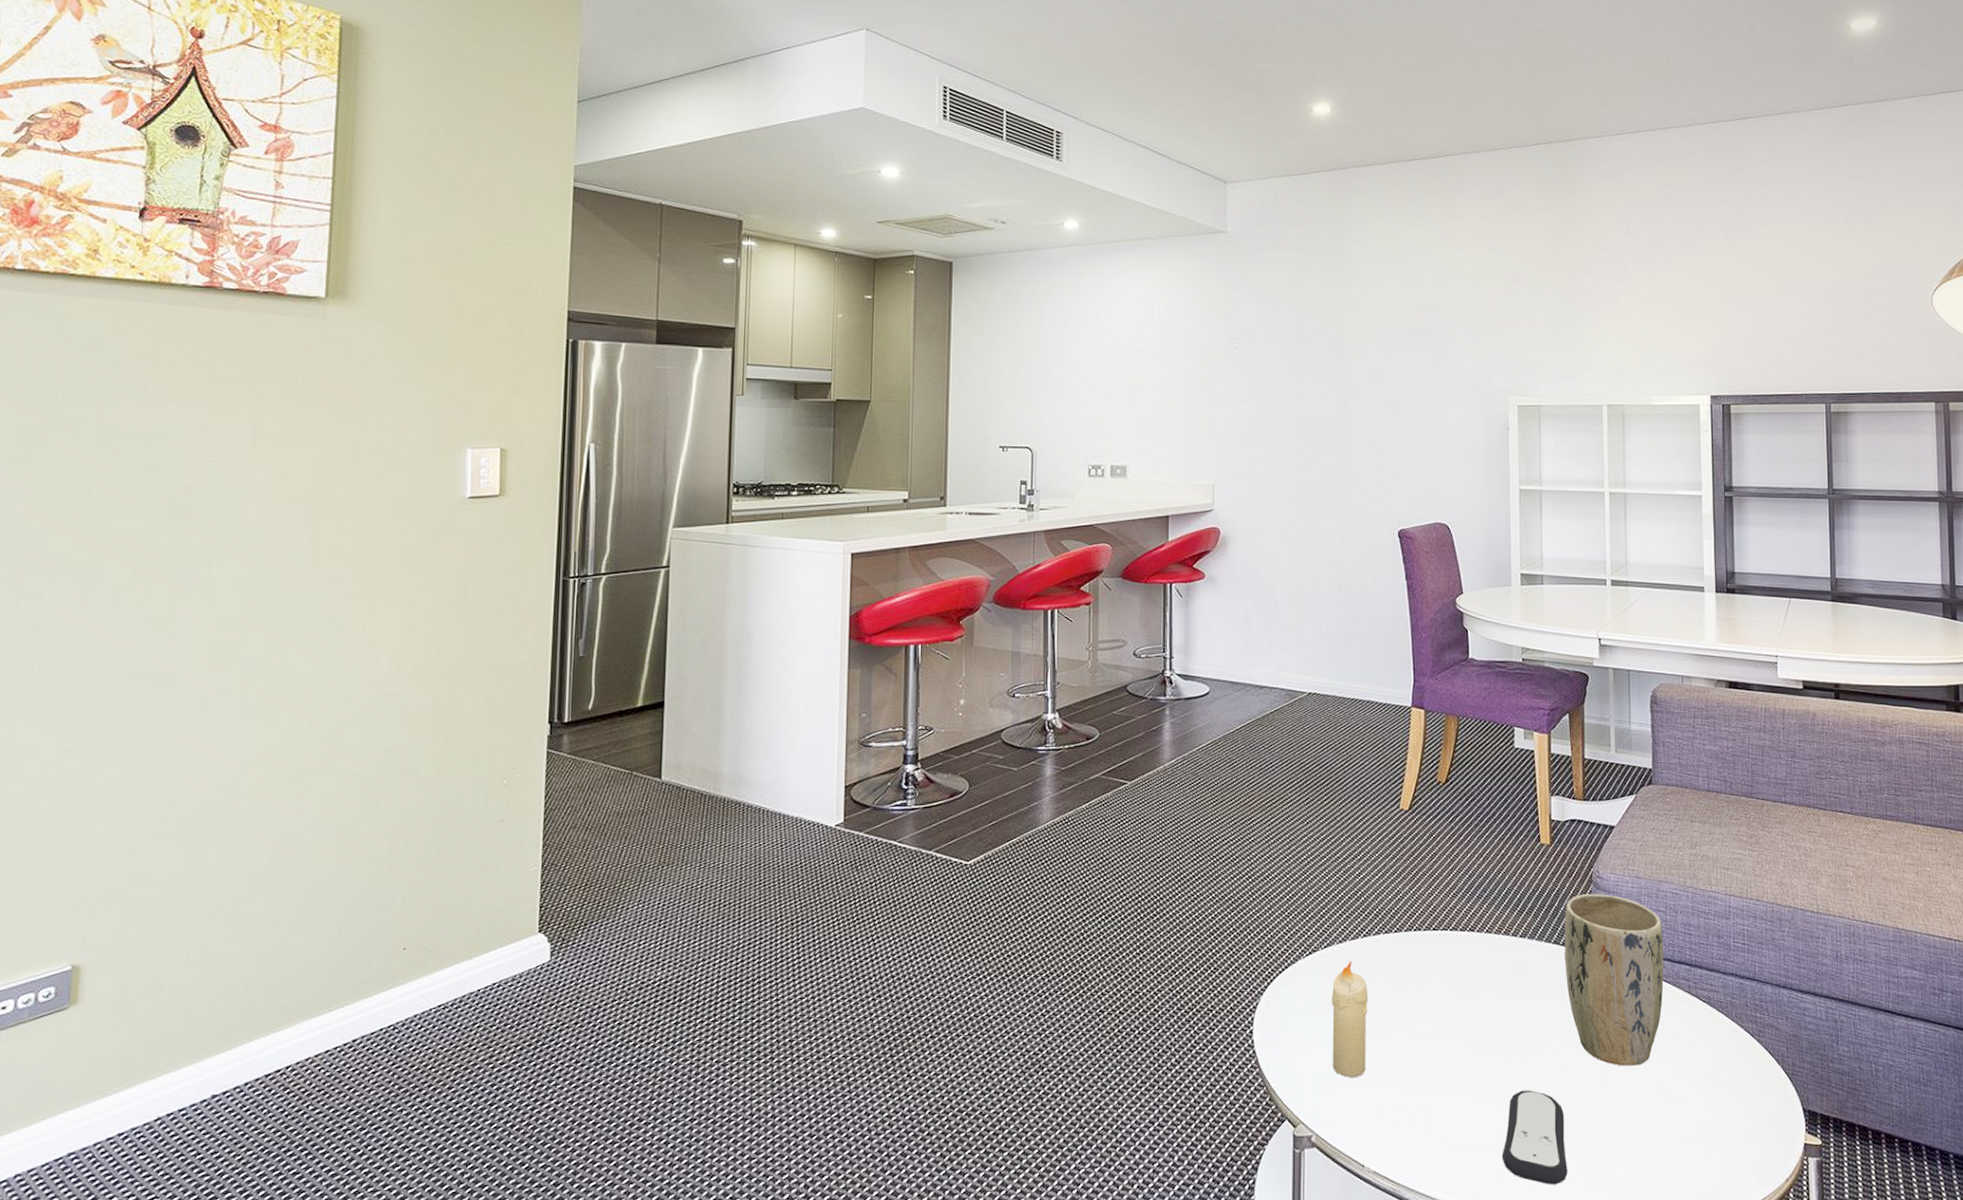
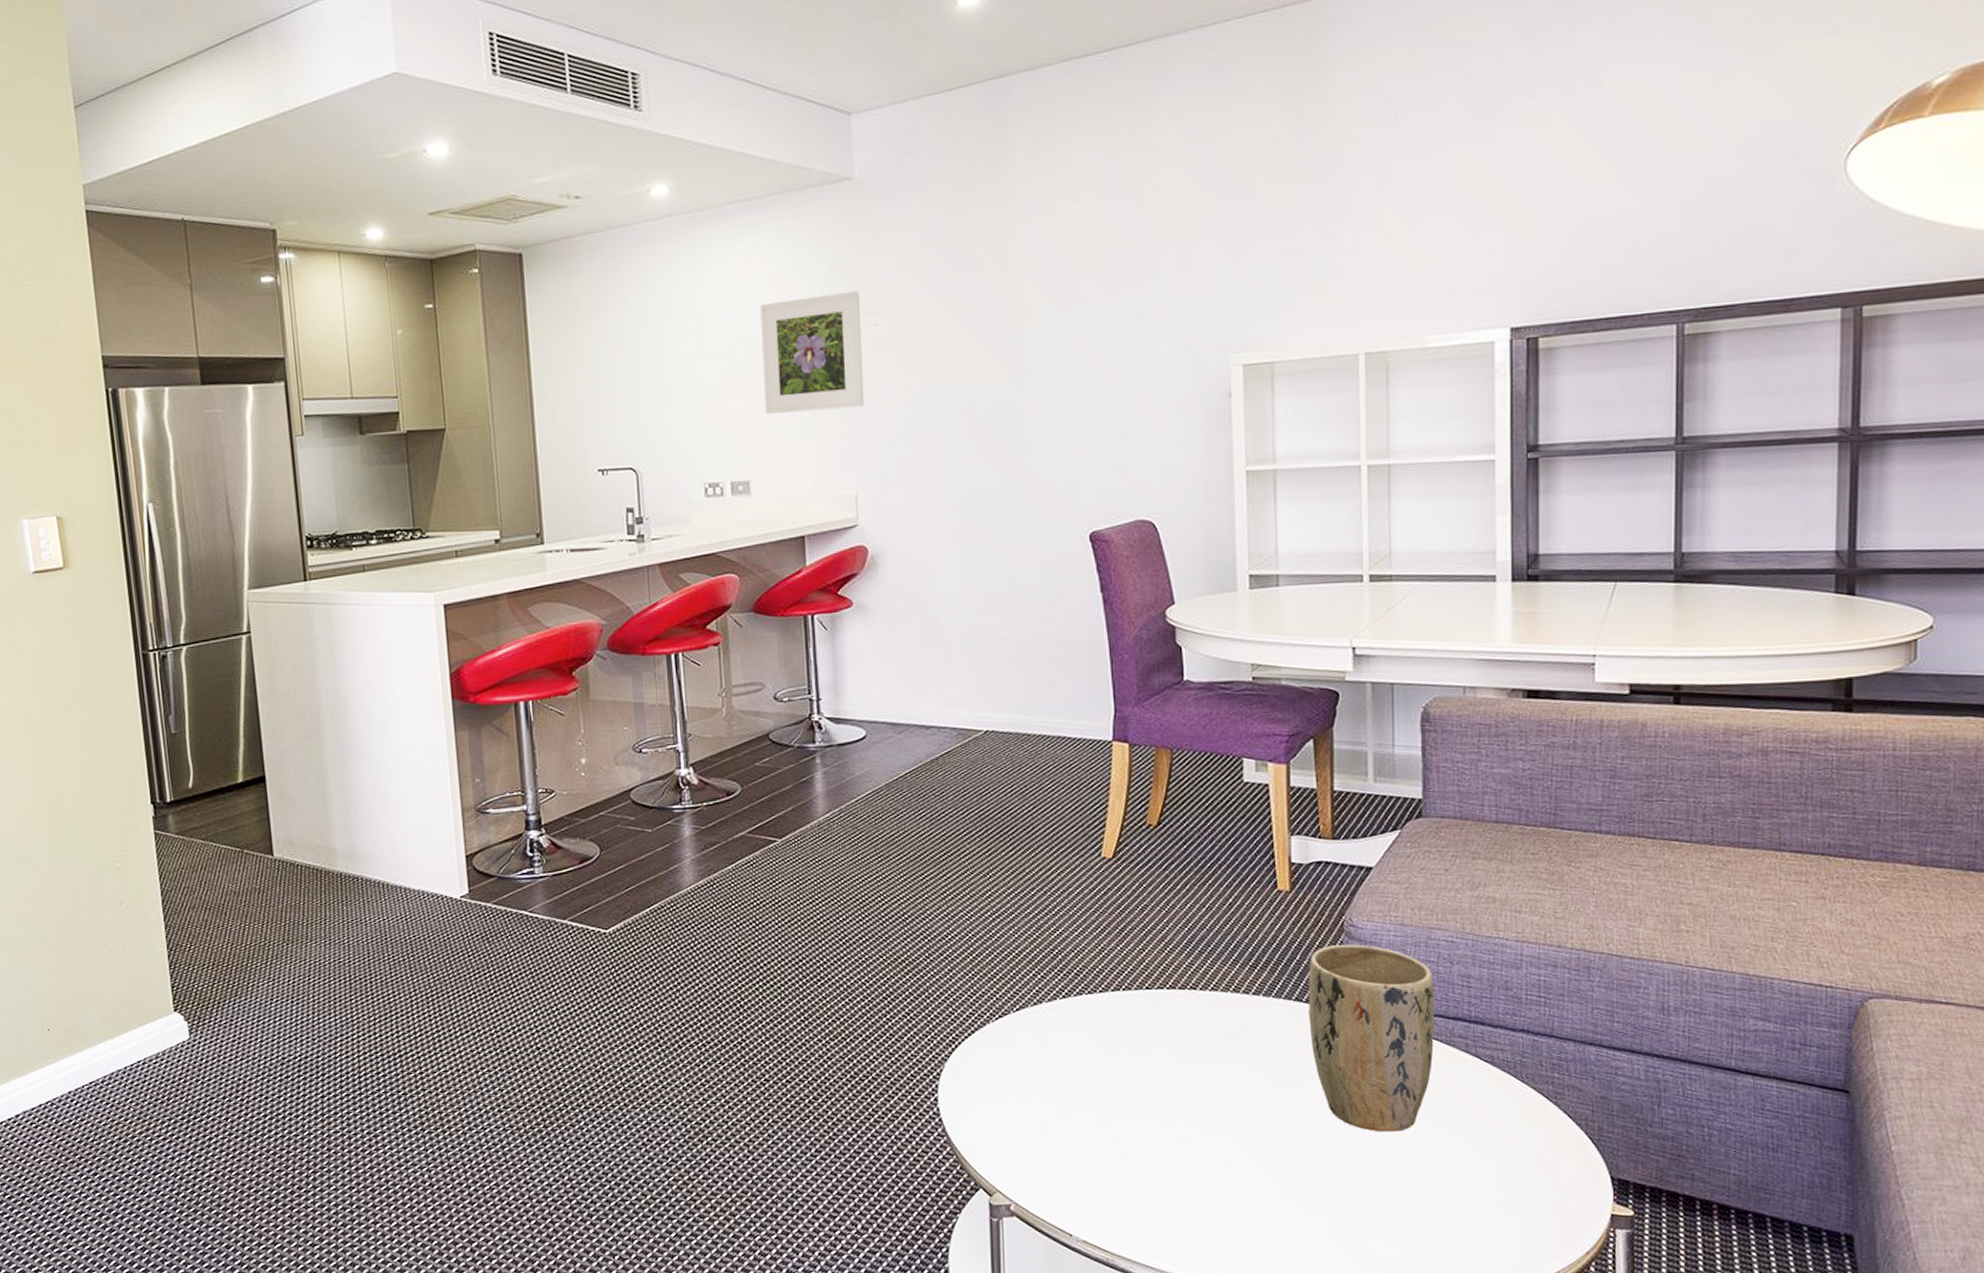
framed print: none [1144,319,1225,413] -> present [760,290,864,414]
candle: present [1331,961,1369,1078] -> none [1026,1024,1071,1146]
remote control: present [1502,1090,1568,1185] -> none [1233,1158,1313,1256]

